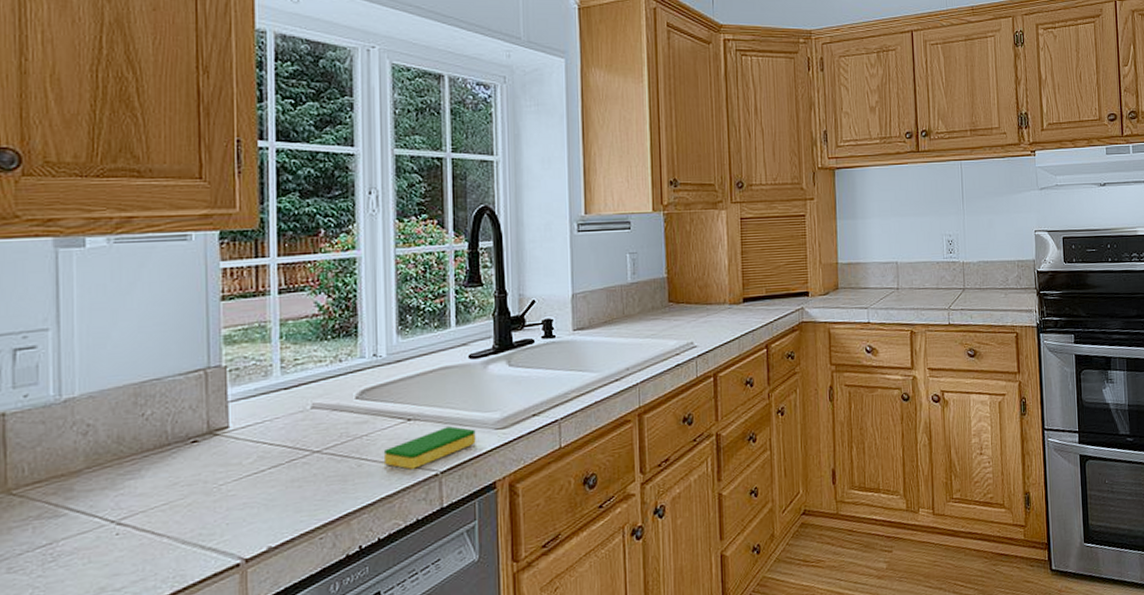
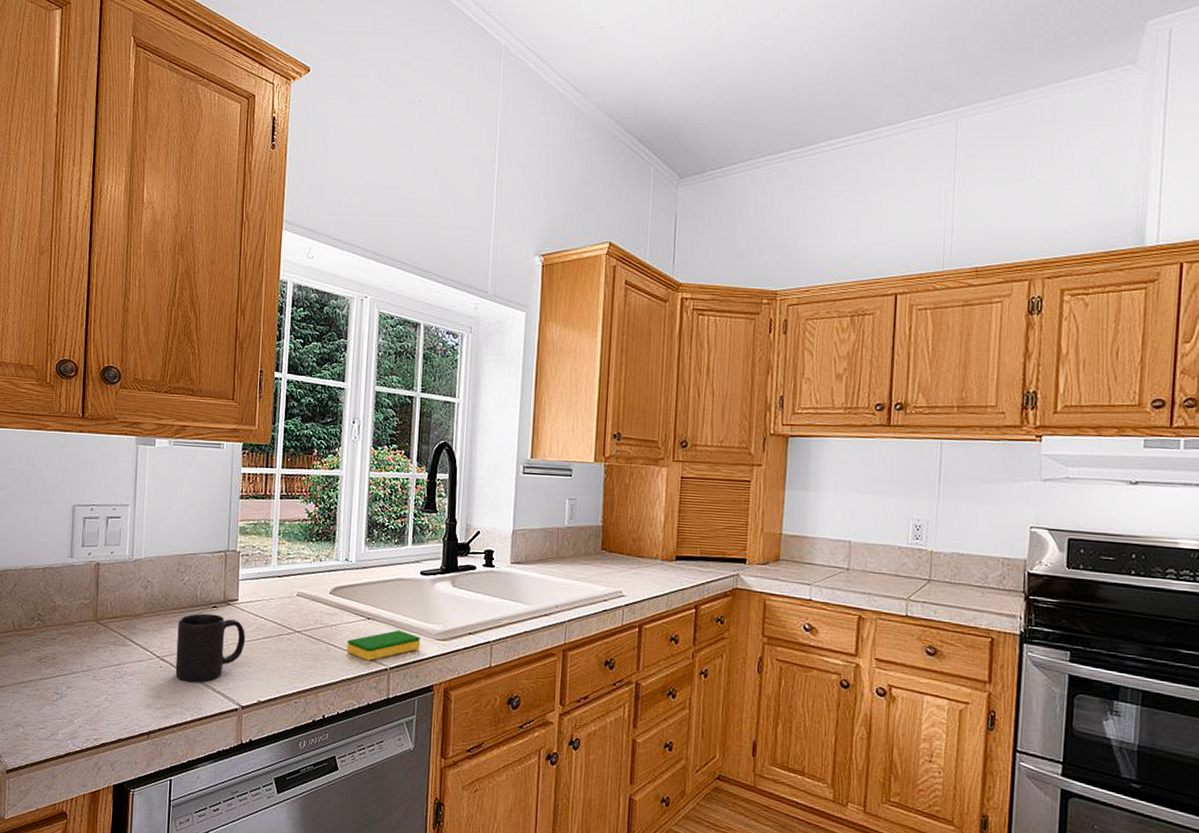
mug: none [140,450,244,546] -> present [175,613,246,683]

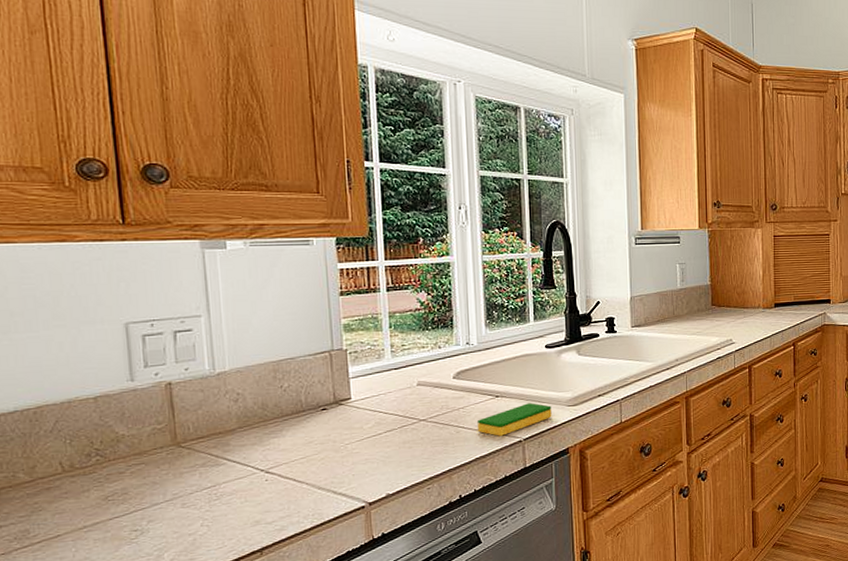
mug: present [175,613,246,683] -> none [282,416,365,491]

